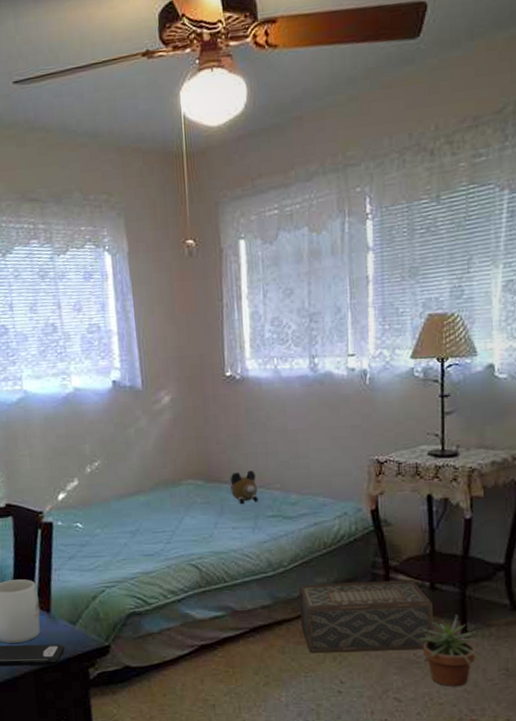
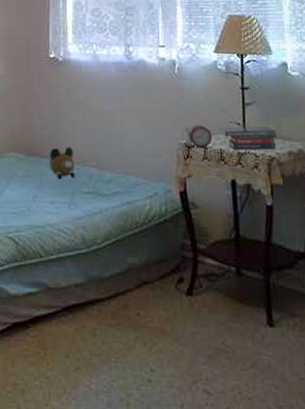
woven basket: present [299,580,433,654] -> none [112,264,241,338]
alarm clock: none [373,439,410,463] -> present [182,125,215,148]
books: none [414,436,480,464] -> present [218,127,277,150]
potted plant: present [419,614,482,686] -> none [227,302,288,379]

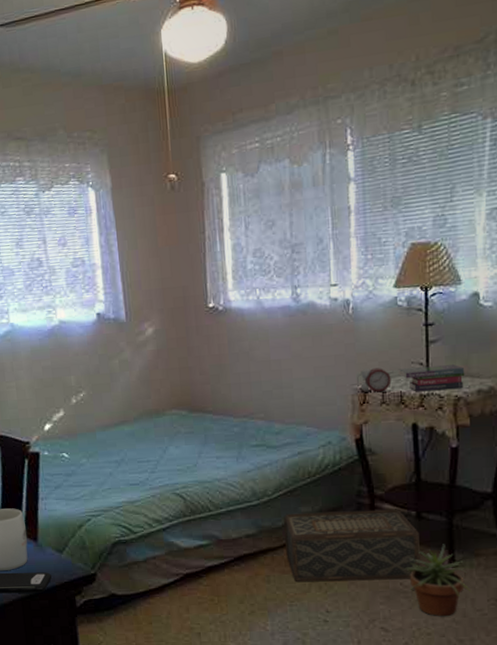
plush toy: present [49,147,75,180] -> none [213,400,242,434]
woven basket: none [112,264,241,338] -> present [284,509,420,583]
potted plant: none [227,302,288,379] -> present [406,544,470,616]

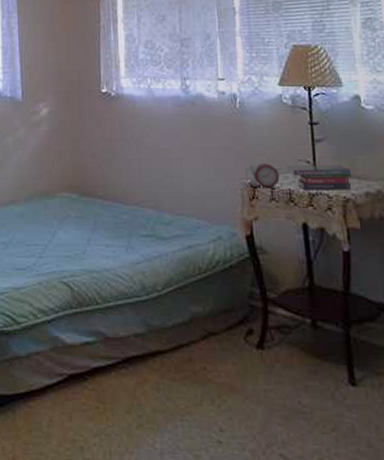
woven basket: present [284,509,420,583] -> none [174,313,319,397]
potted plant: present [406,544,470,616] -> none [303,358,374,445]

